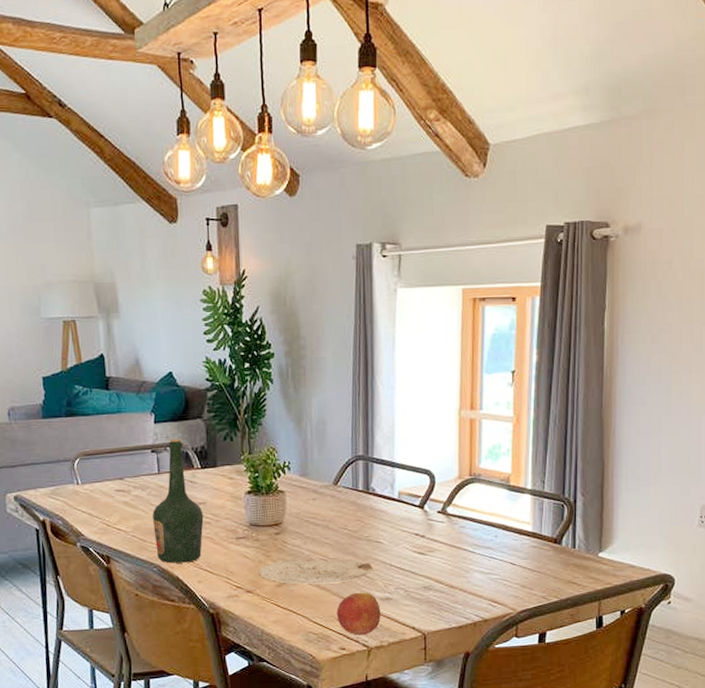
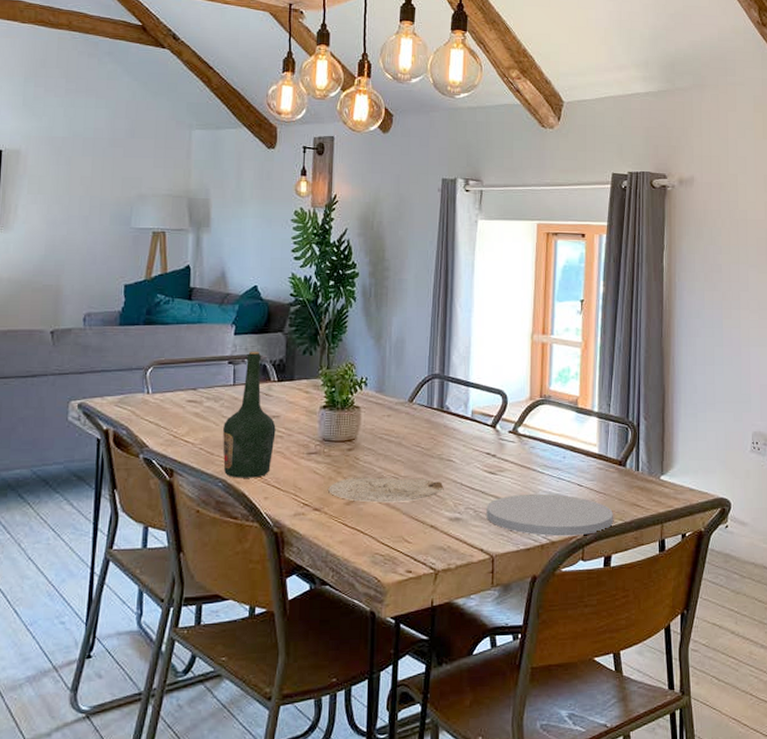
apple: present [336,592,381,635] -> none [405,512,450,557]
plate: none [417,572,548,614] -> present [486,493,613,537]

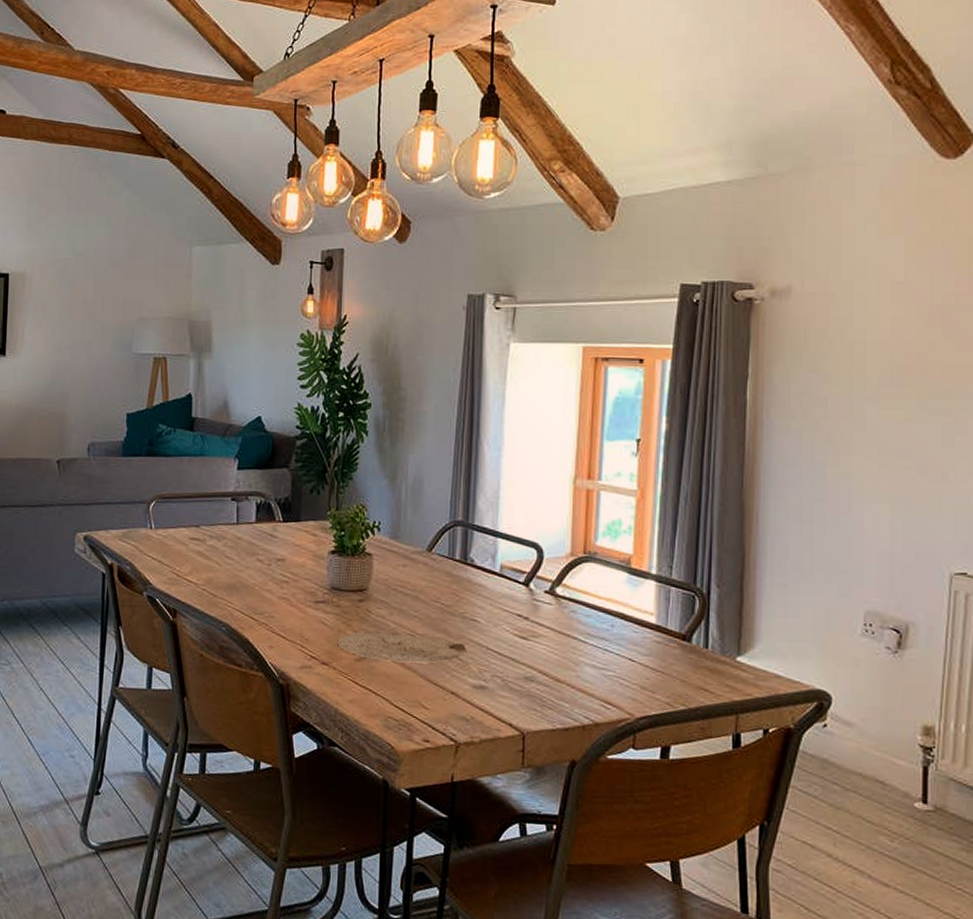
bottle: present [223,351,276,478] -> none [226,487,281,625]
plate: present [486,493,613,537] -> none [516,665,673,720]

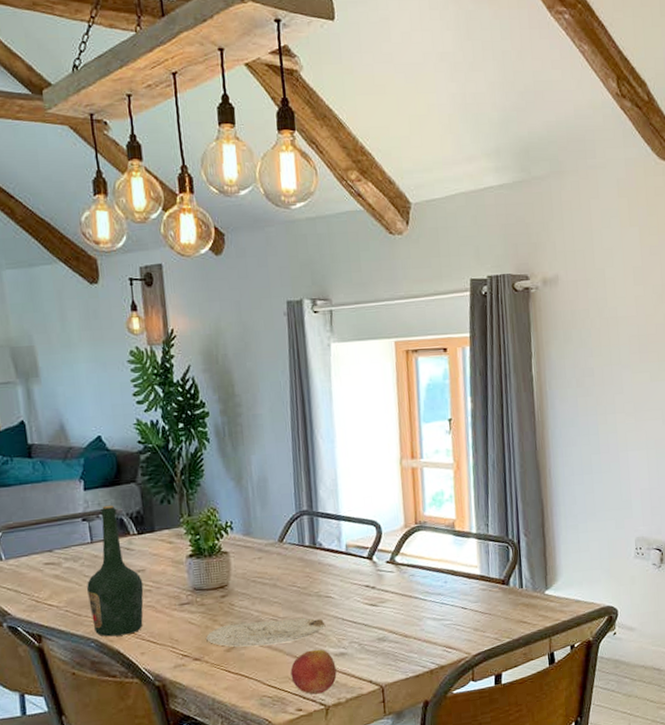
bottle: none [226,487,281,625] -> present [87,504,144,637]
apple: none [422,676,473,728] -> present [290,649,337,695]

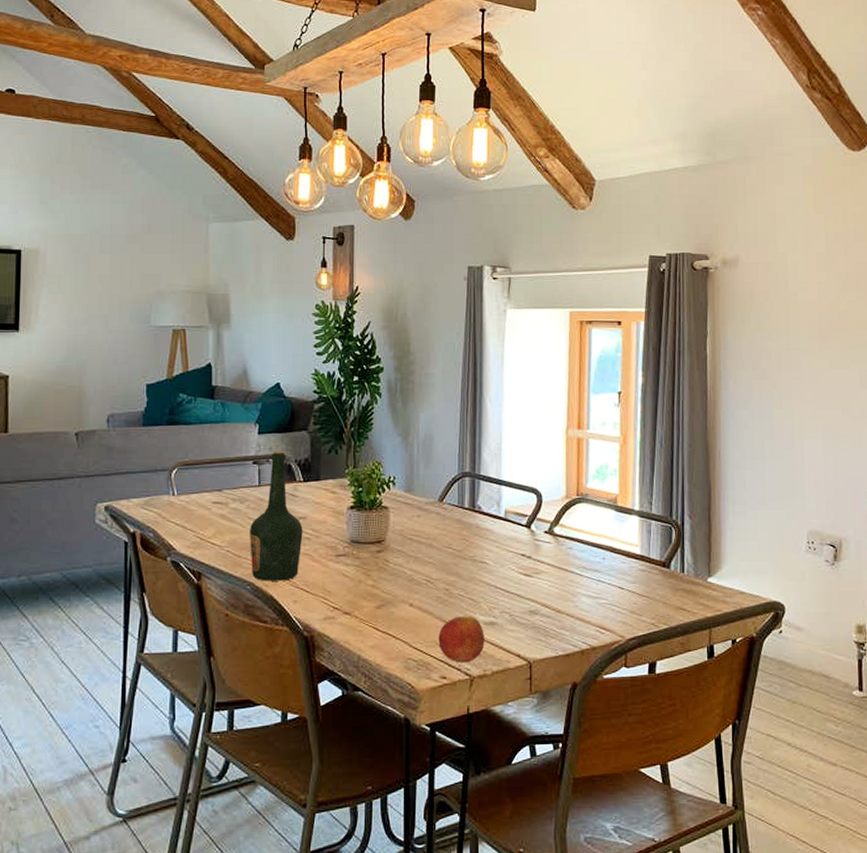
plate: present [206,617,326,648] -> none [358,580,478,606]

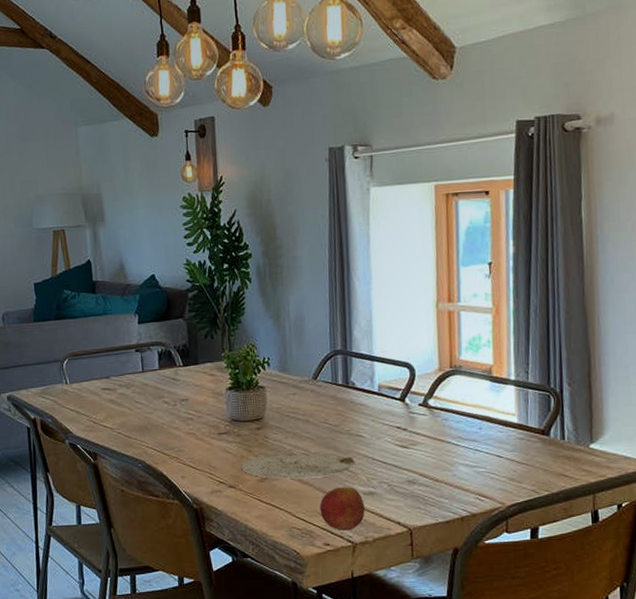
bottle: present [250,450,303,581] -> none [137,338,187,459]
plate: none [358,580,478,606] -> present [241,454,356,479]

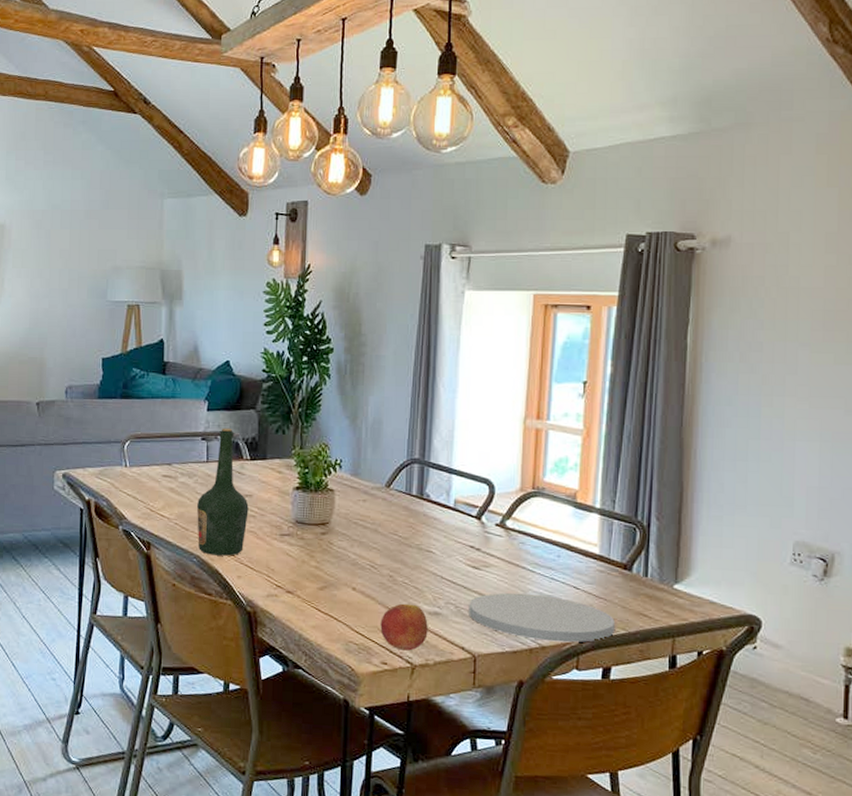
bottle: none [137,338,187,459] -> present [197,427,249,556]
plate: present [241,454,356,479] -> none [301,562,423,592]
plate: none [401,466,538,509] -> present [469,592,615,643]

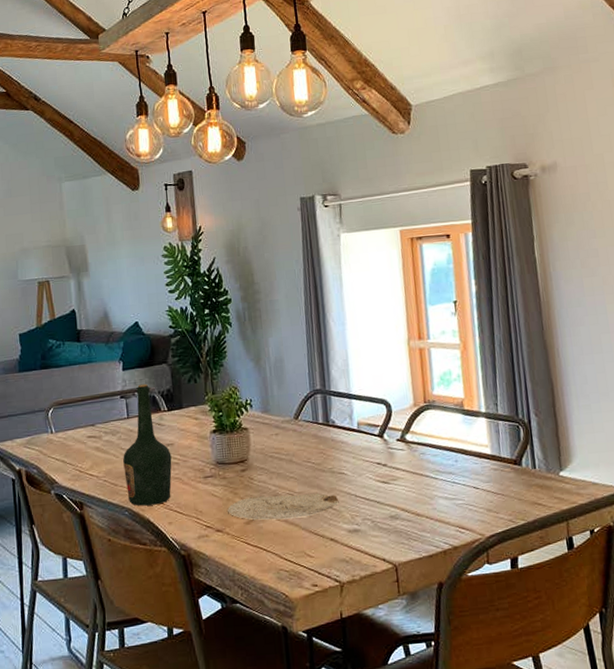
plate: none [301,562,423,592] -> present [227,493,339,521]
apple: present [380,603,428,651] -> none [306,525,351,571]
plate: present [469,592,615,643] -> none [383,499,515,542]

